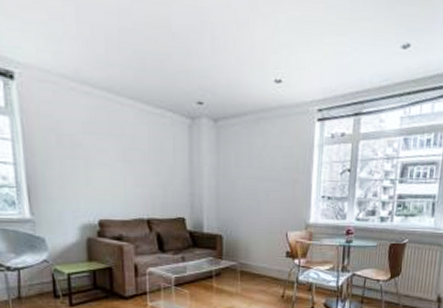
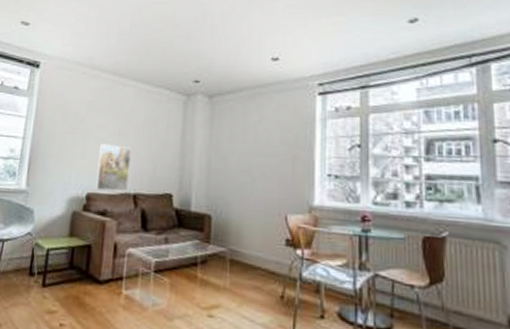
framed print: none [105,170,140,217] -> present [95,144,131,192]

